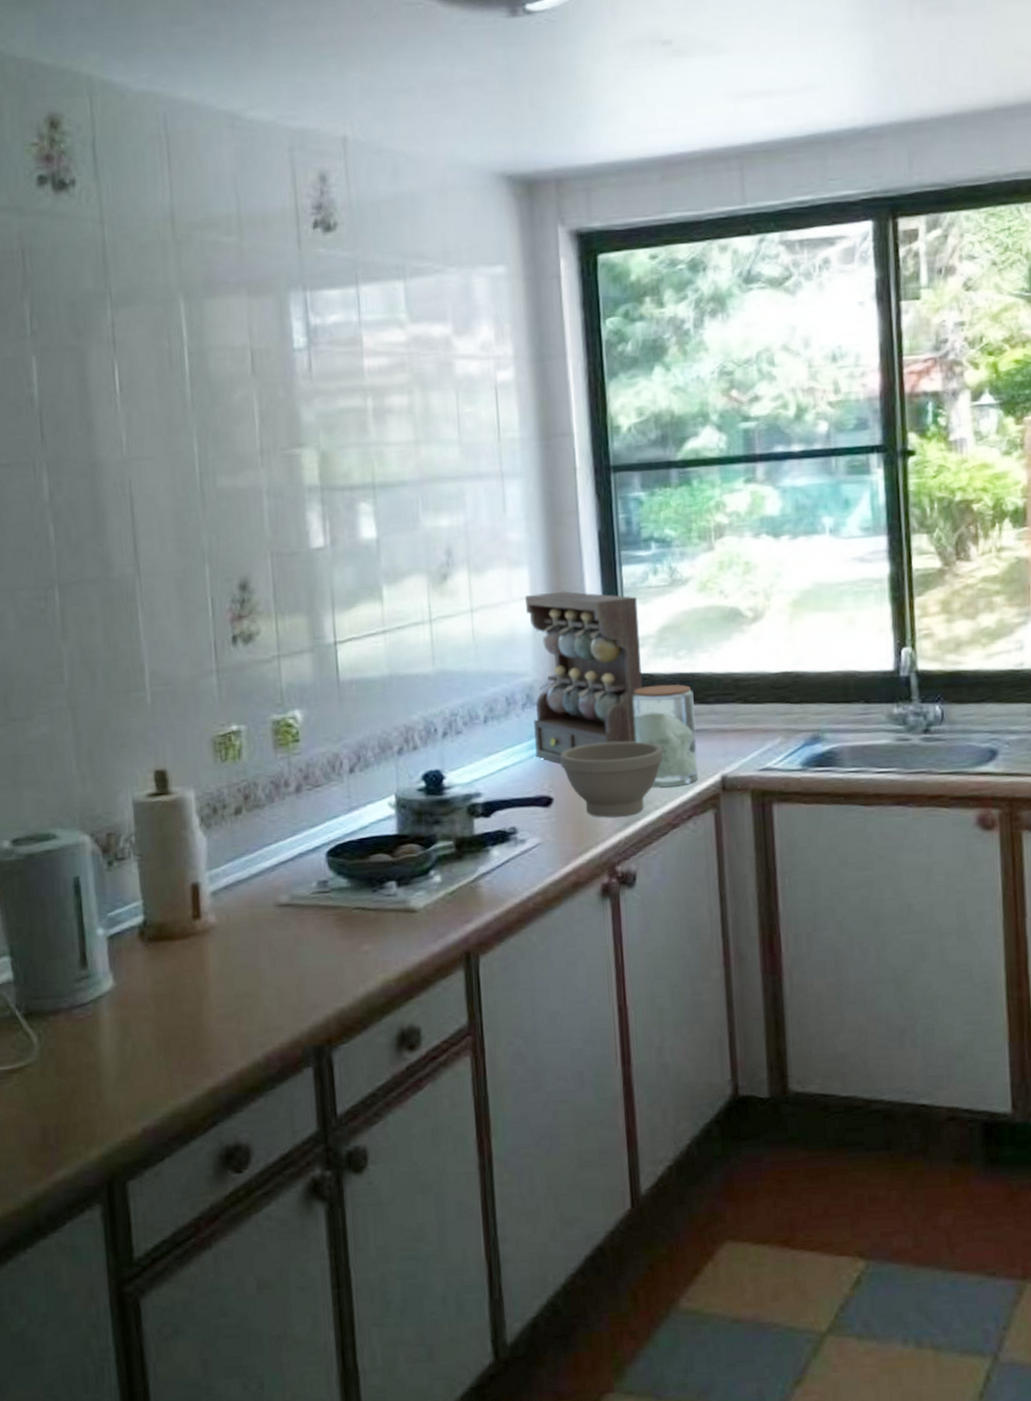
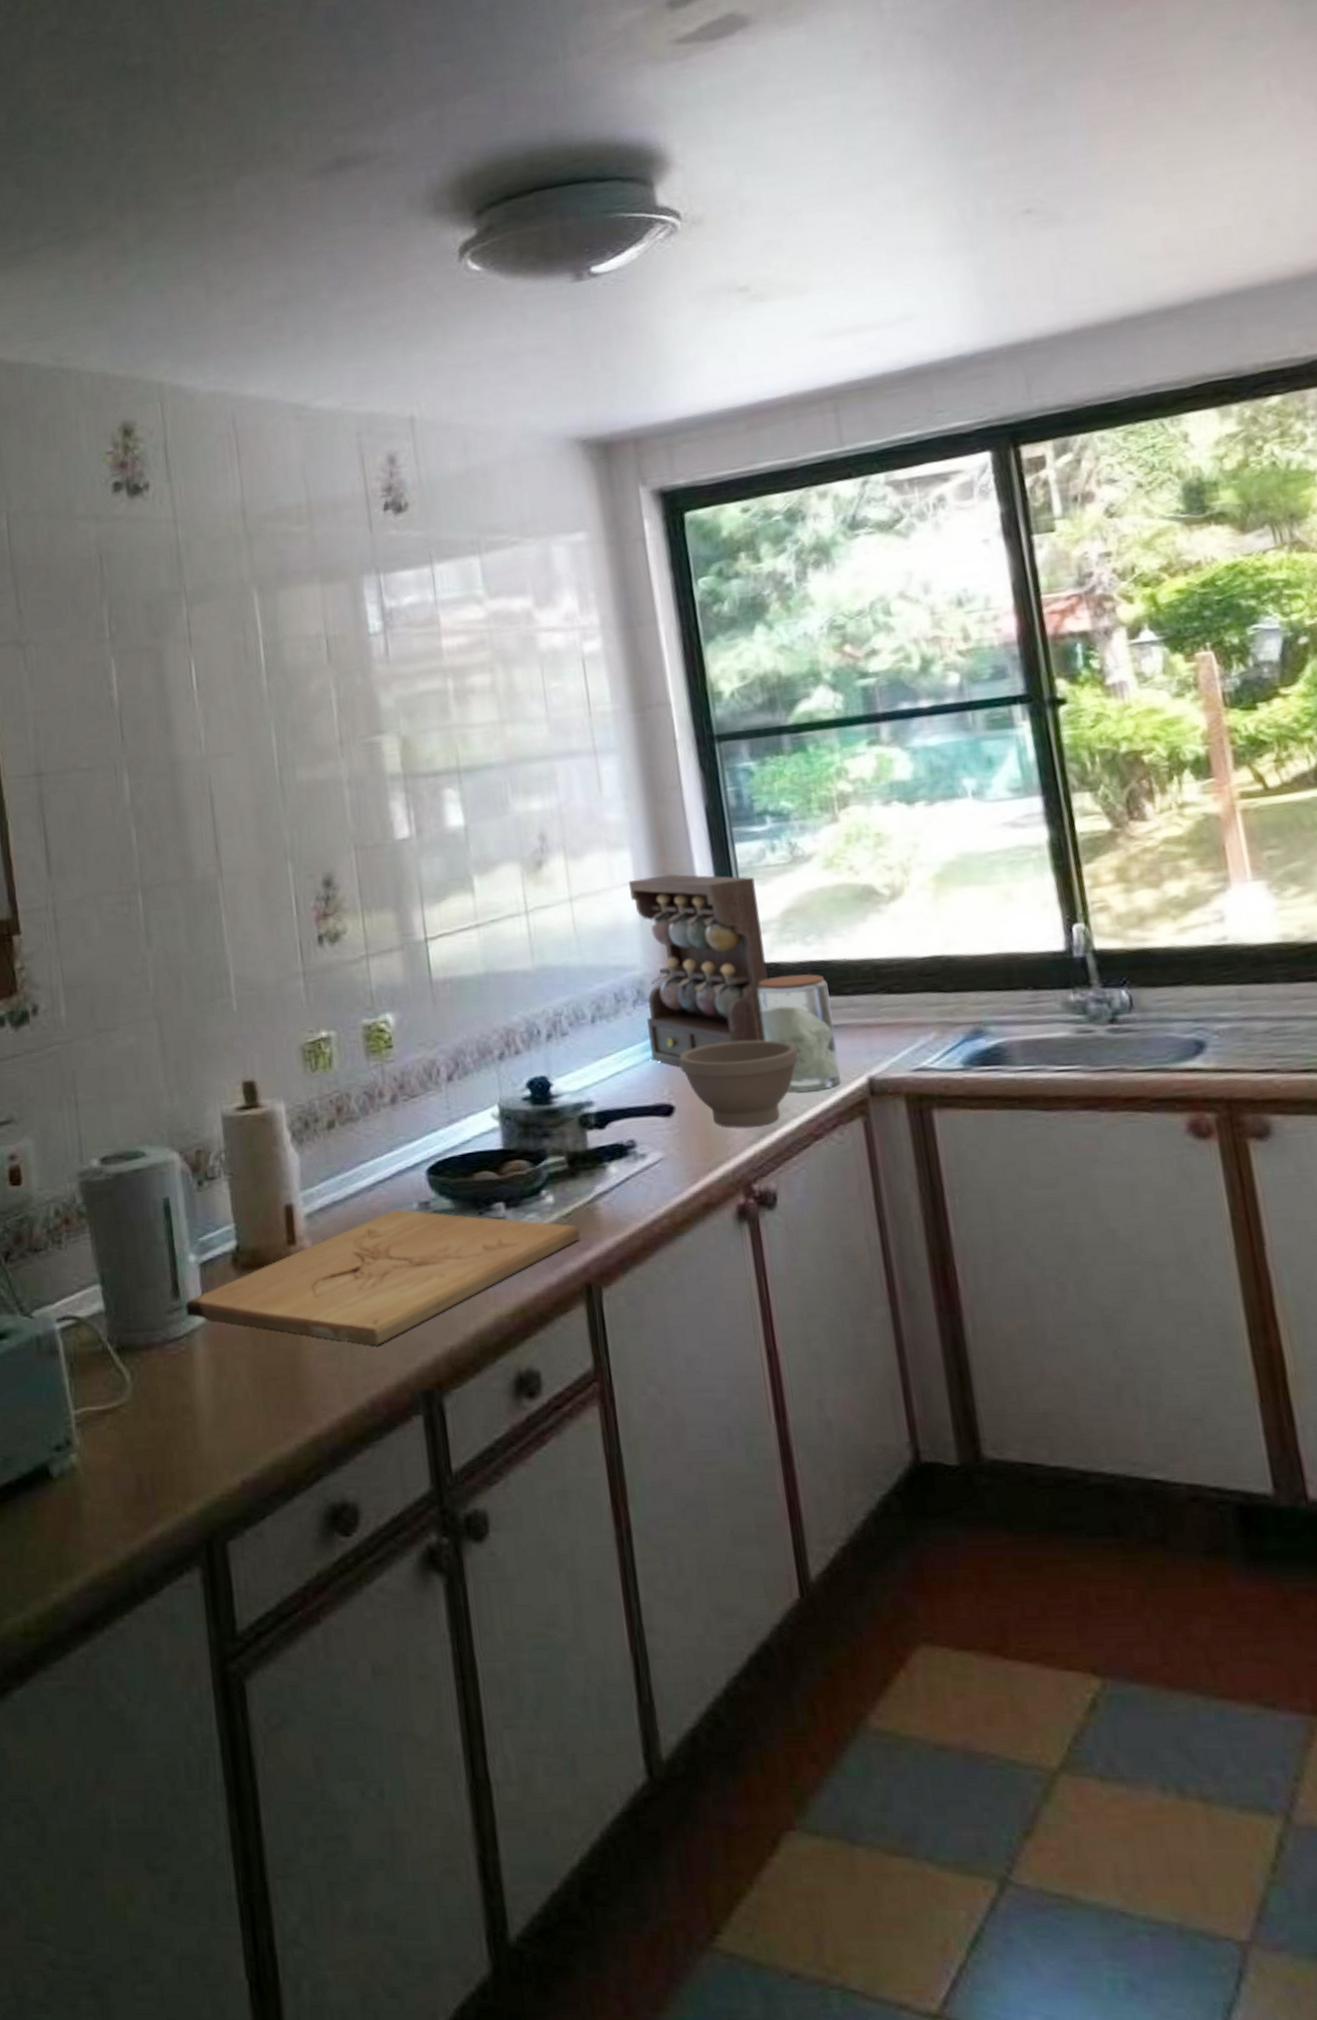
cutting board: none [92,887,464,1008] -> present [184,1209,582,1346]

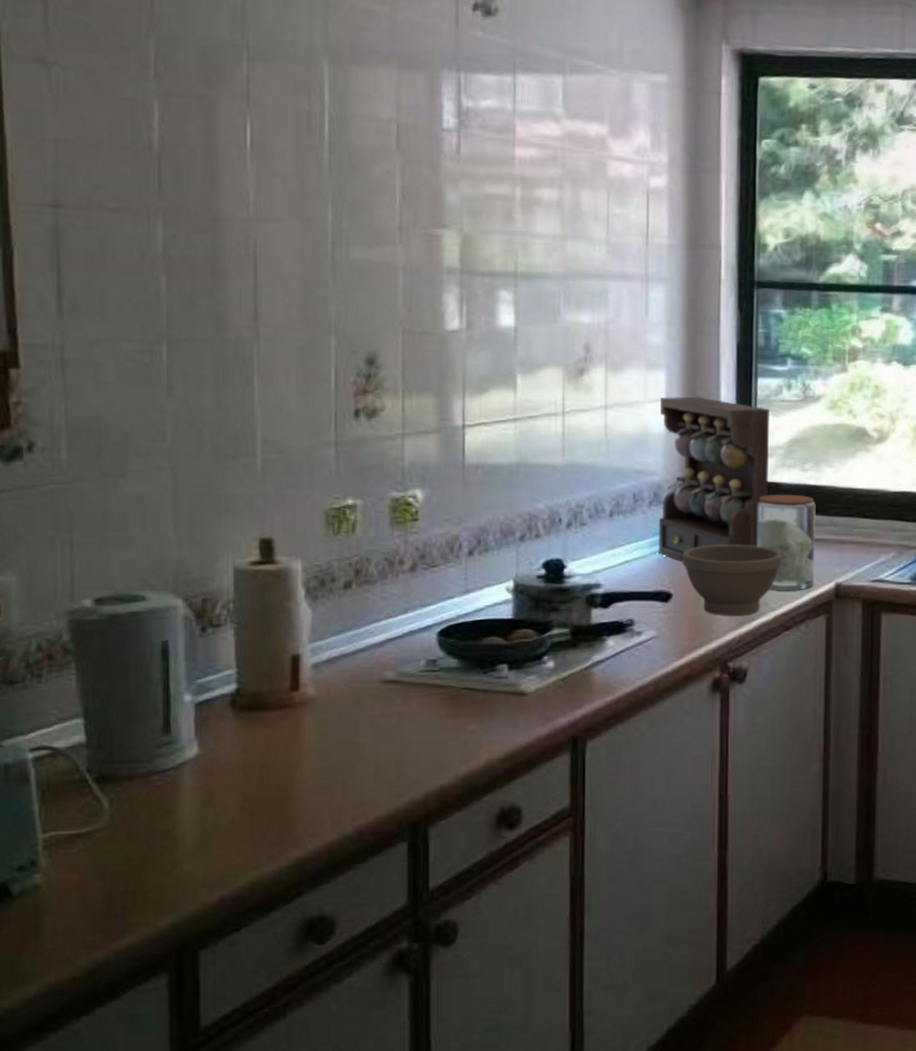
cutting board: present [184,1209,582,1346] -> none [175,664,574,782]

